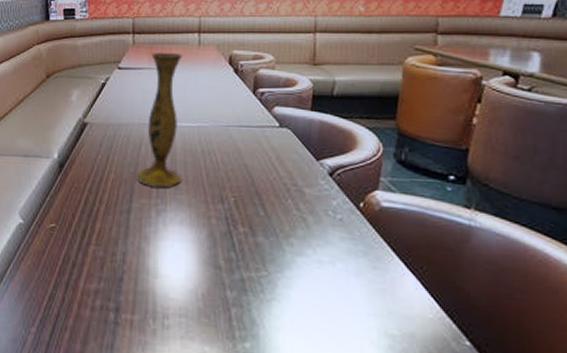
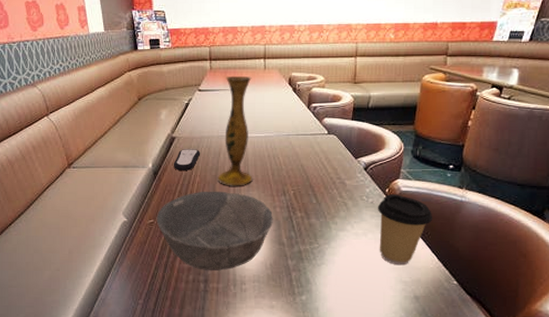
bowl: none [58,191,208,297] -> present [156,191,274,271]
remote control: none [83,138,118,164] -> present [173,149,201,170]
coffee cup: none [348,210,430,312] -> present [377,194,433,266]

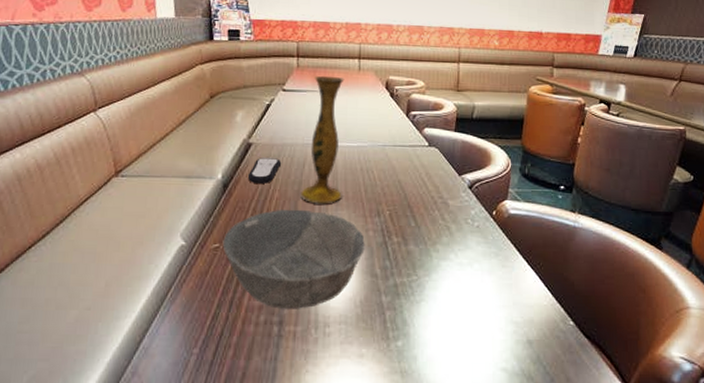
coffee cup: present [377,194,433,266] -> none [483,217,545,303]

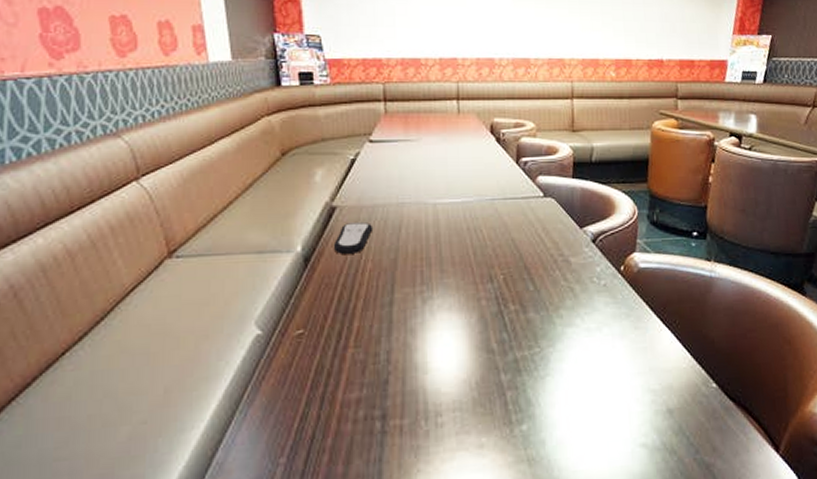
bowl: present [222,209,366,309] -> none [307,280,479,401]
vase: present [300,75,345,204] -> none [398,121,447,273]

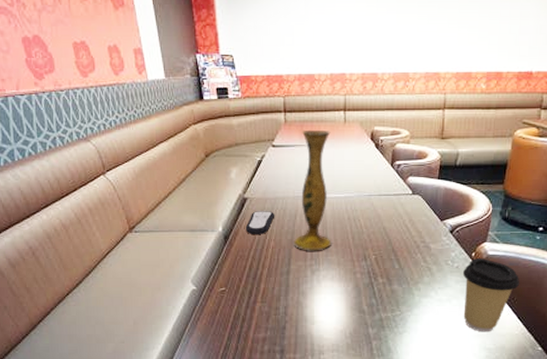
vase: none [398,121,447,273] -> present [294,129,331,251]
coffee cup: none [611,272,681,369] -> present [462,258,520,332]

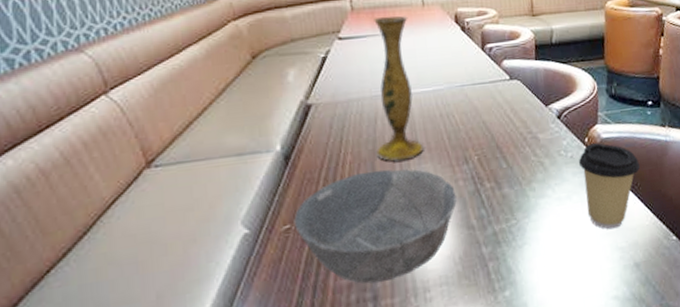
bowl: none [228,256,354,340] -> present [294,169,458,284]
remote control: present [245,211,275,234] -> none [311,117,350,150]

